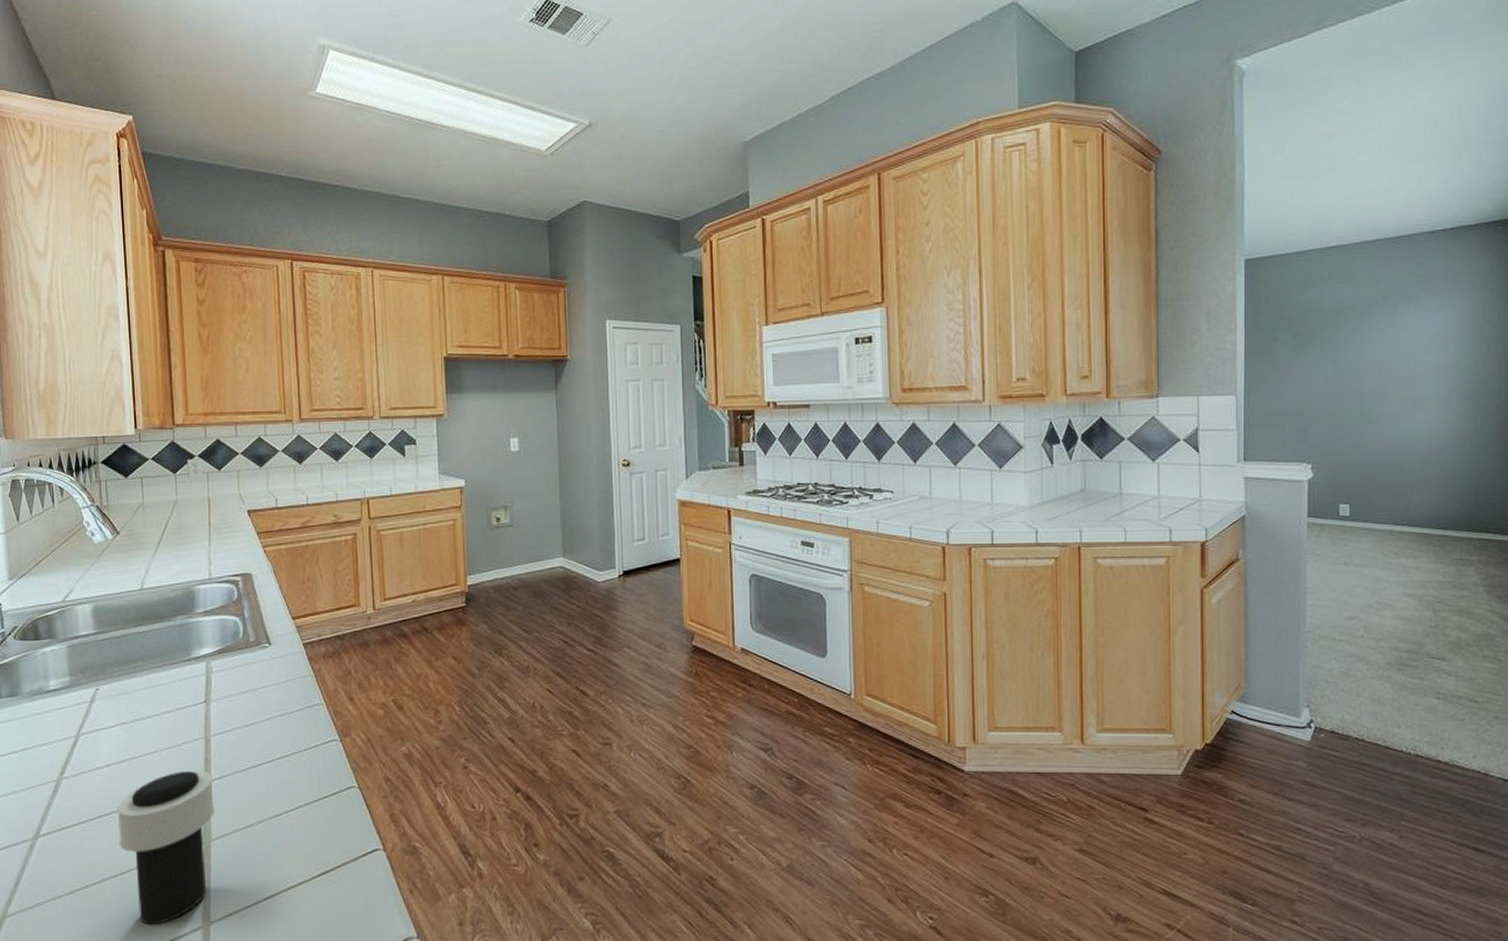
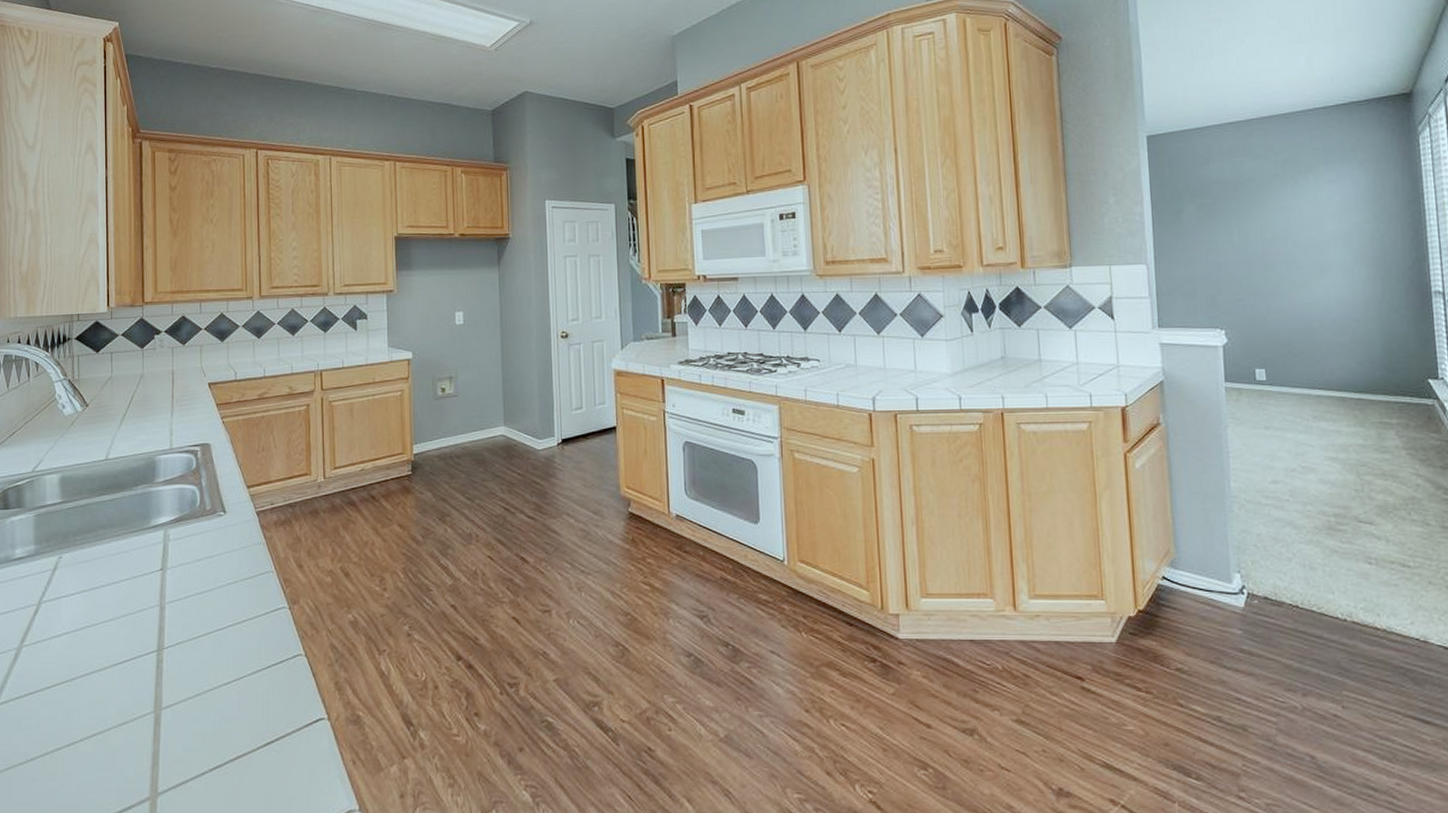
cup: present [117,770,215,925] -> none [73,638,166,796]

